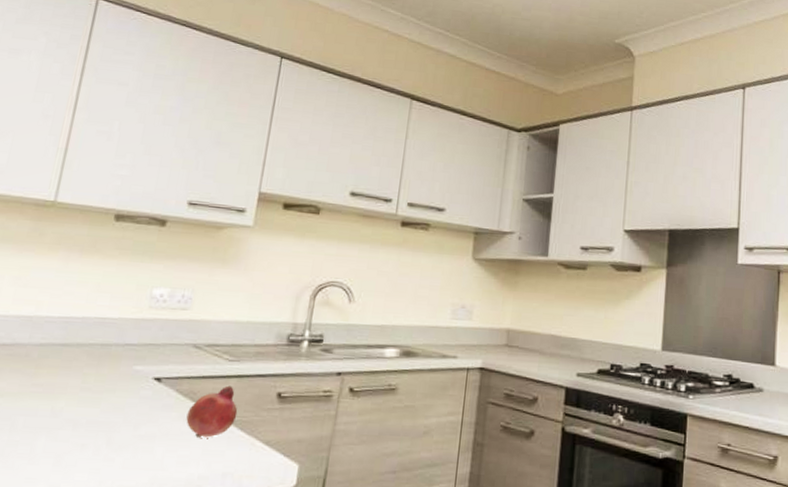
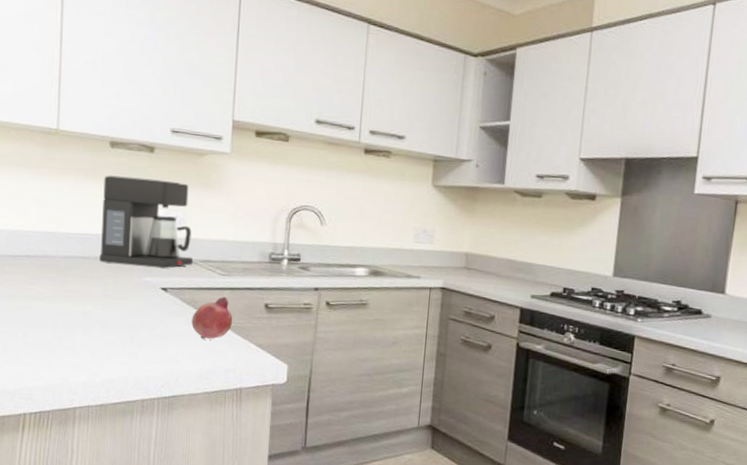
coffee maker: none [82,251,202,356] -> present [99,175,194,269]

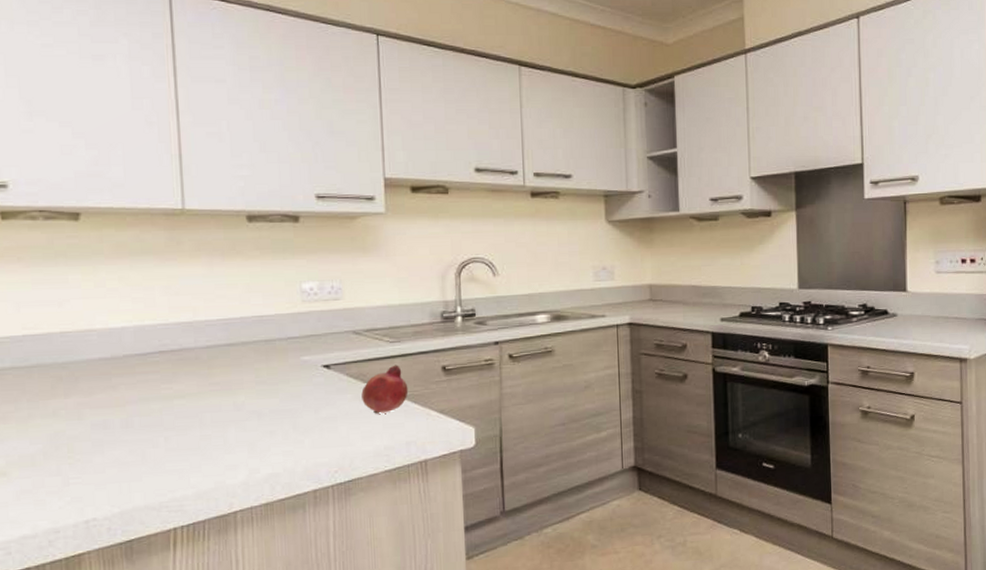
coffee maker: present [99,175,194,269] -> none [244,250,357,348]

